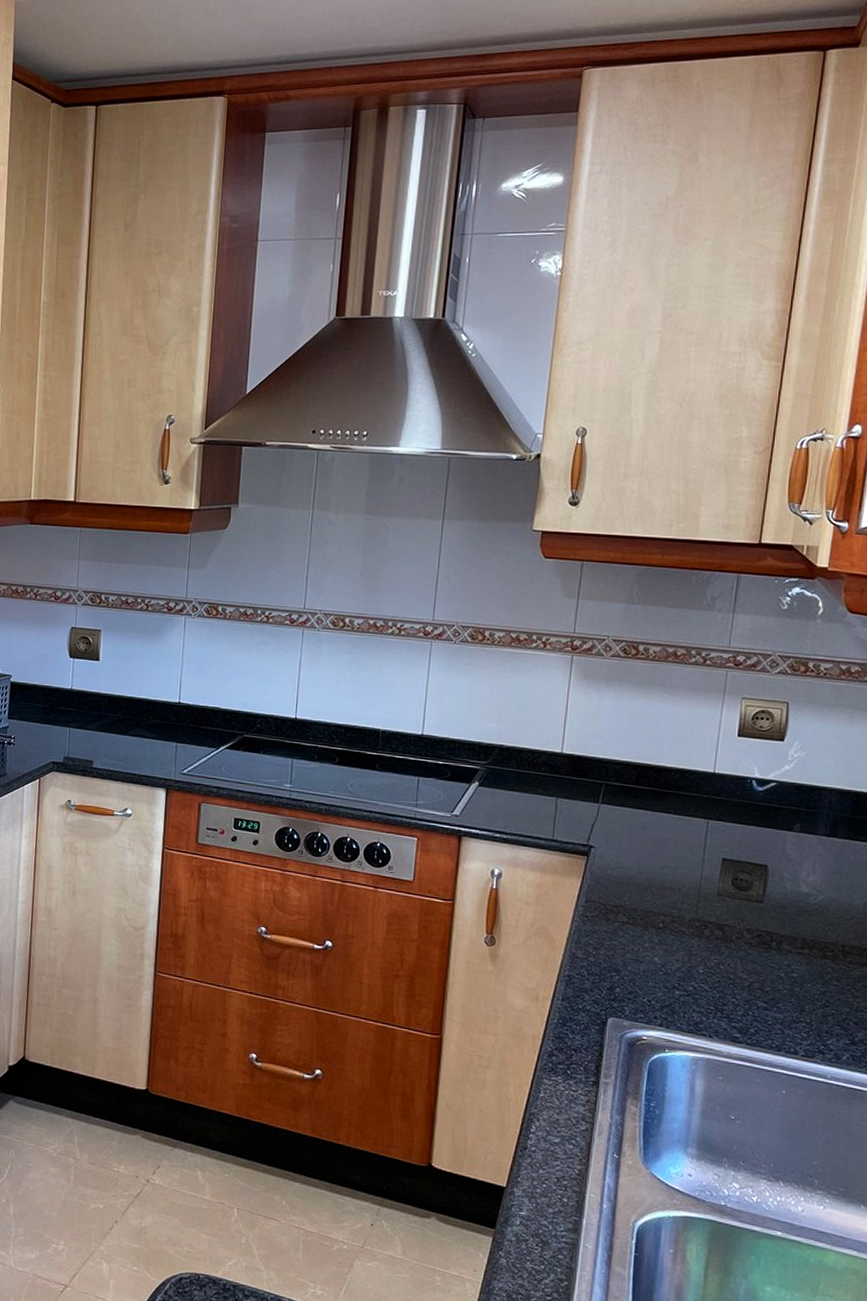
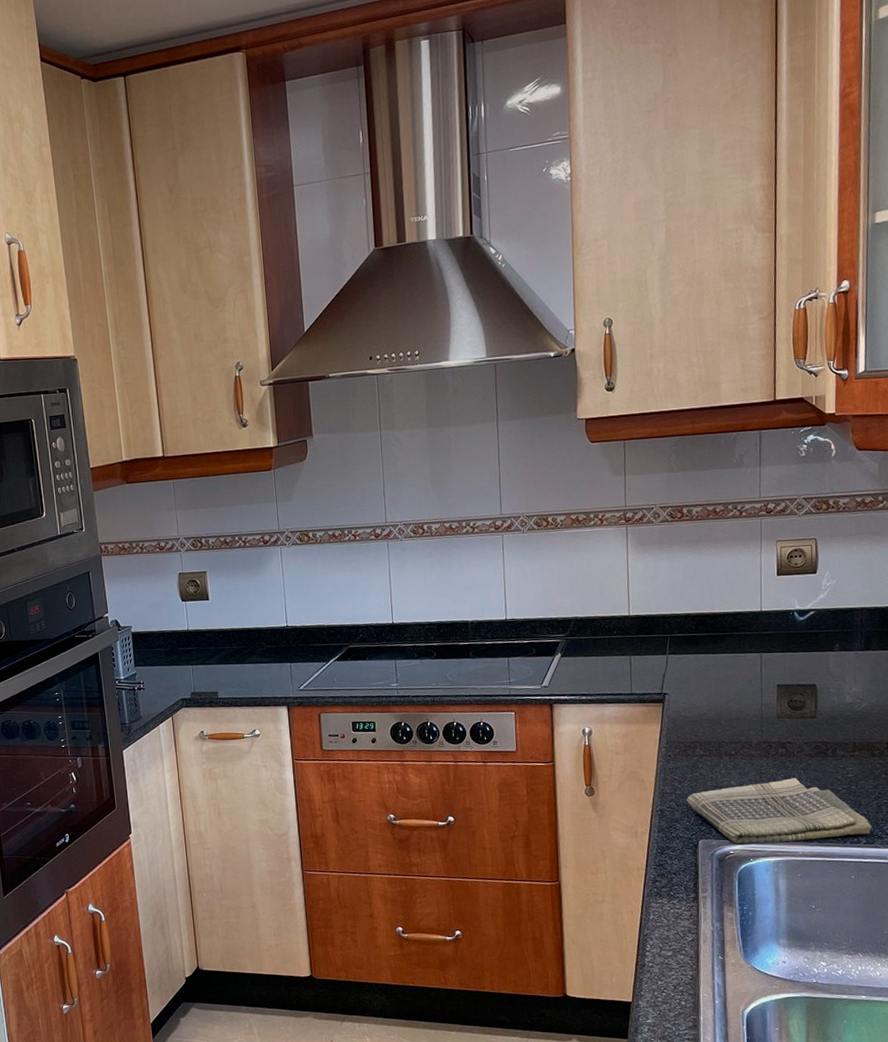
dish towel: none [600,963,813,1046] -> present [686,778,872,844]

